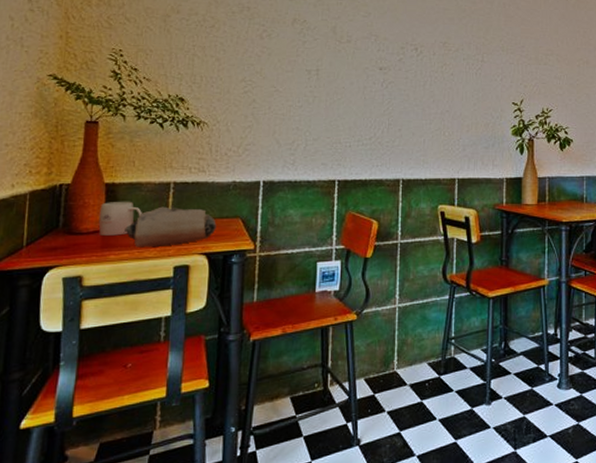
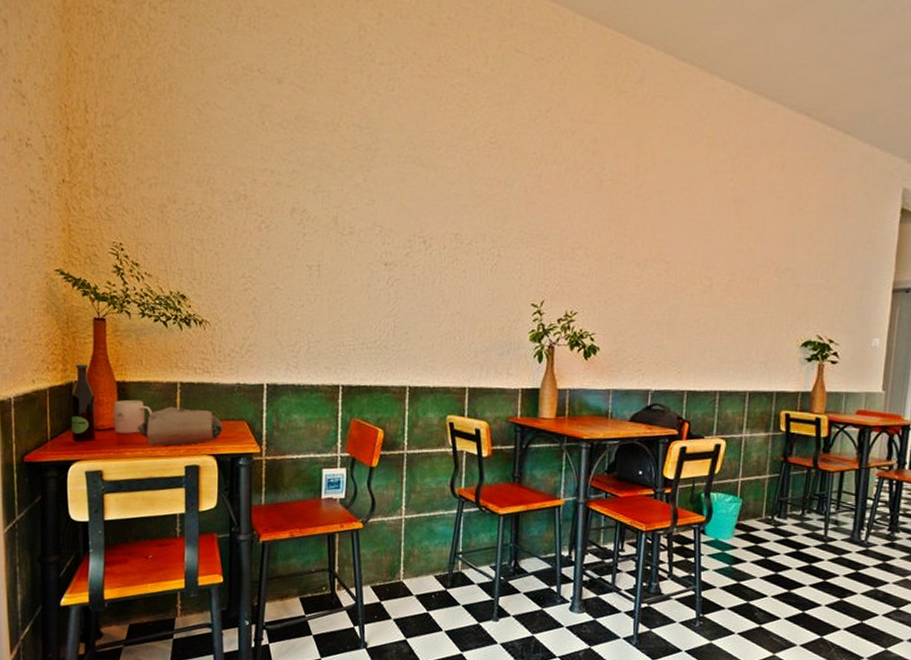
bottle: none [51,167,80,247] -> present [70,364,96,442]

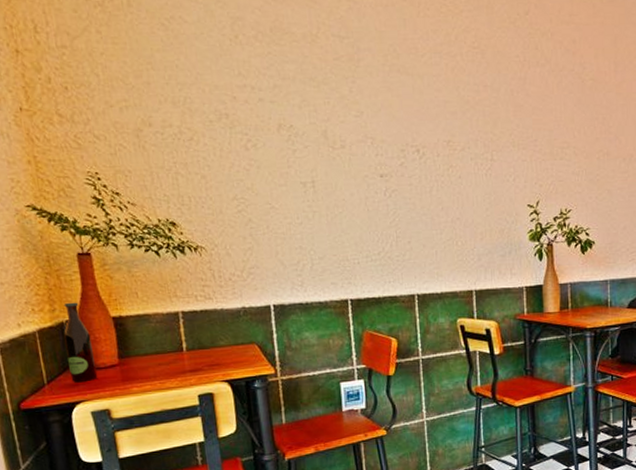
mug: present [113,399,152,434] -> none [112,333,156,369]
bag: present [136,405,223,447] -> none [141,335,234,379]

